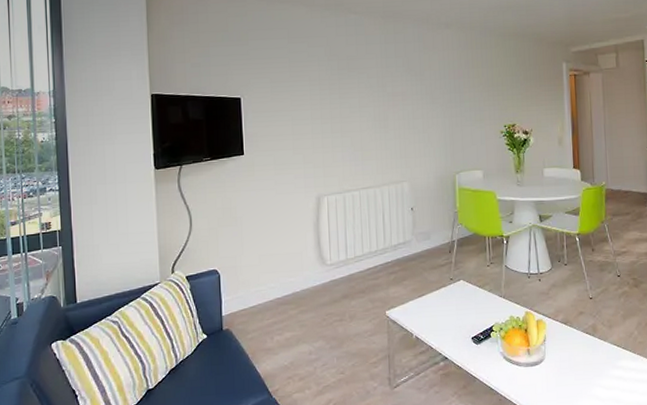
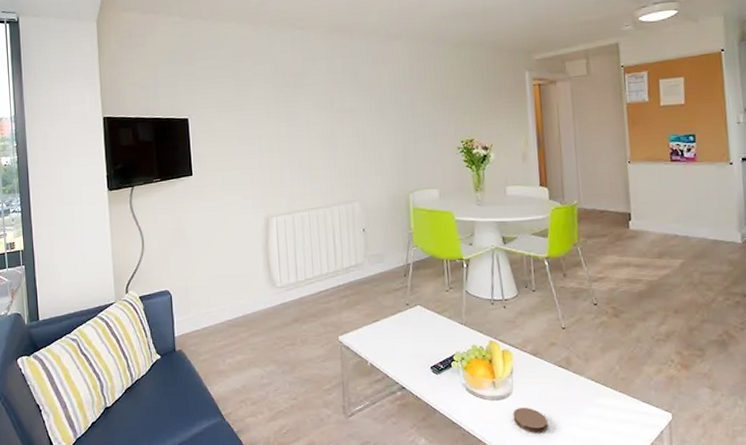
coaster: none [545,371,575,395] -> present [513,407,548,433]

